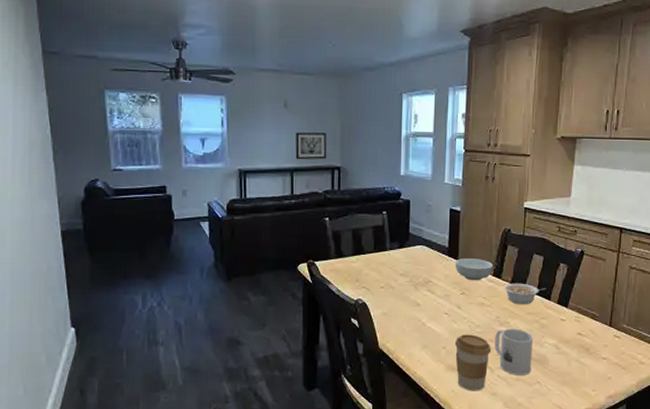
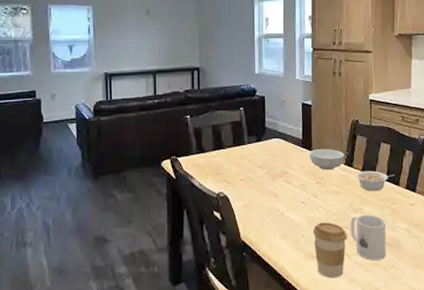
wall art: present [295,132,327,160] -> none [158,37,187,63]

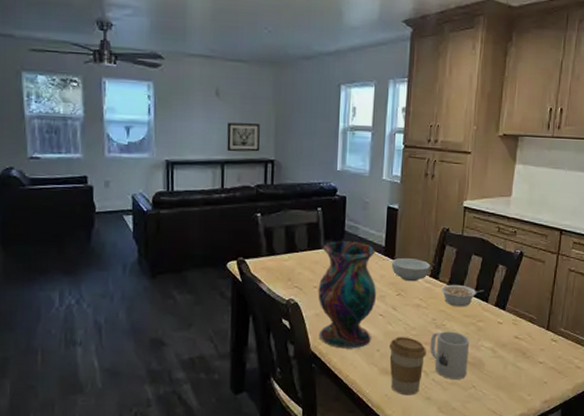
wall art: none [158,37,187,63] -> present [227,122,260,152]
vase: none [244,136,298,237] -> present [318,241,377,349]

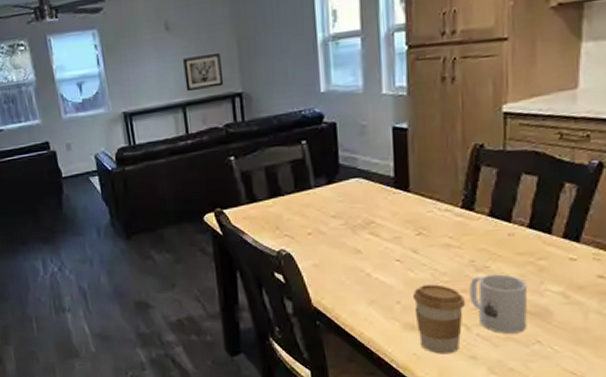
vase: present [318,241,377,349] -> none [313,175,390,303]
cereal bowl: present [391,258,430,282] -> none [405,187,460,217]
legume: present [441,284,485,307] -> none [479,214,545,243]

